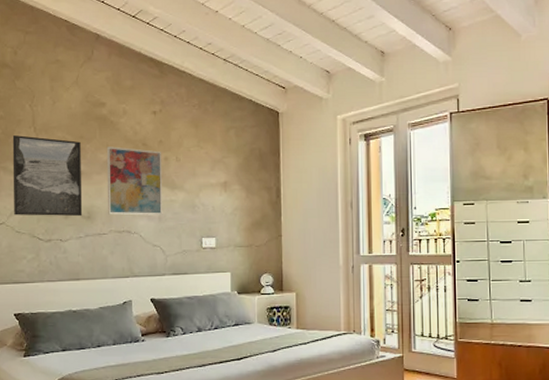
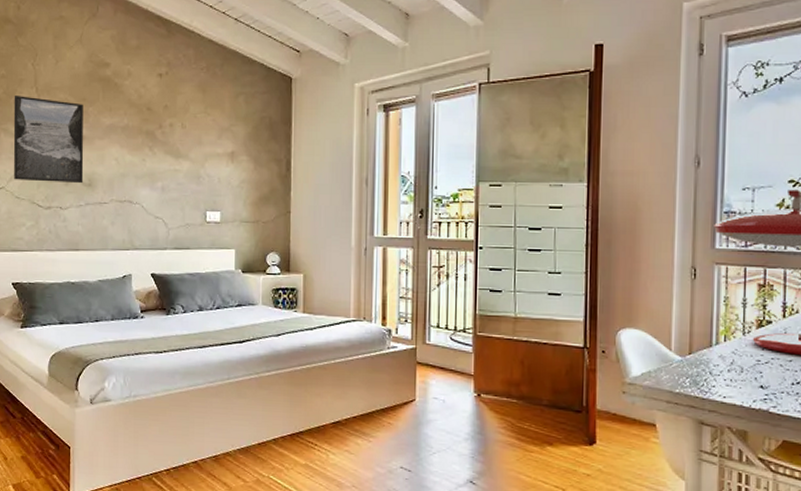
wall art: present [106,146,163,216] -> none [109,110,167,185]

